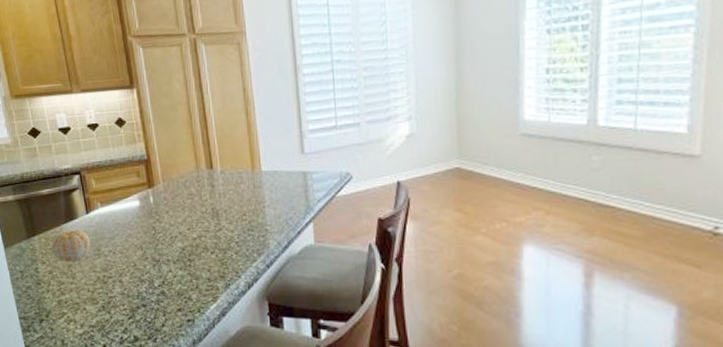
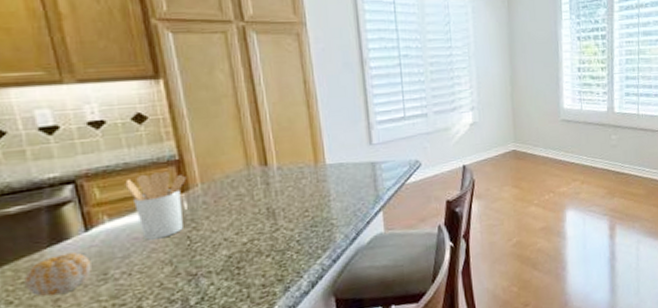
utensil holder: none [111,168,152,226] -> present [125,170,187,240]

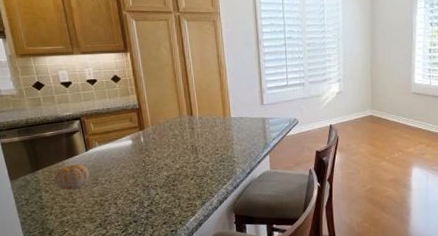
utensil holder: present [125,170,187,240] -> none [107,115,143,160]

